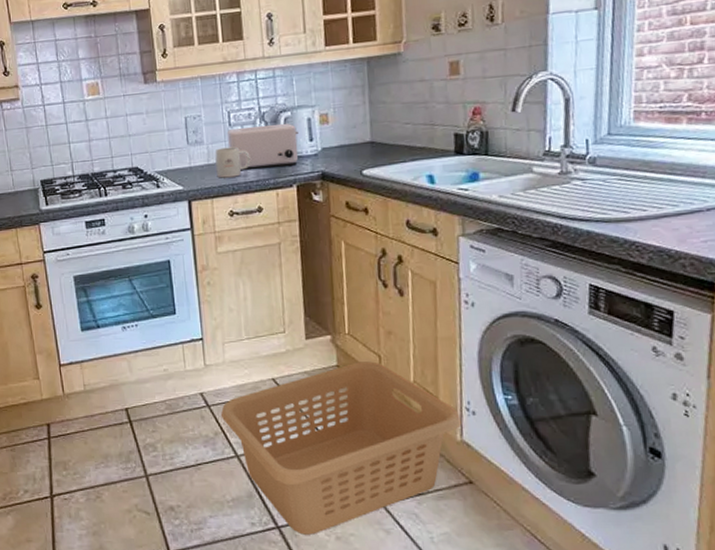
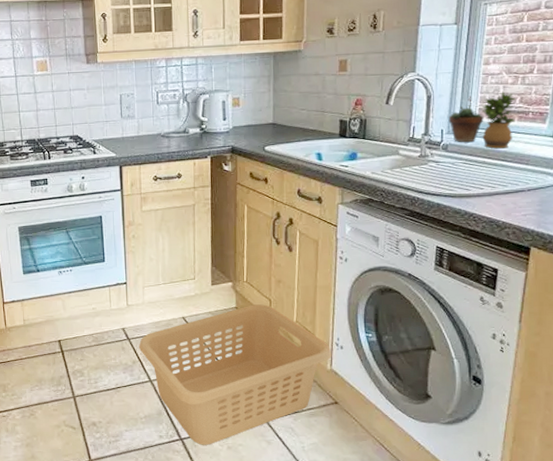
mug: present [215,146,251,178] -> none [144,122,174,148]
toaster: present [226,123,300,171] -> none [154,104,215,143]
succulent plant: none [594,95,642,154] -> present [448,96,484,142]
potted plant: none [637,88,684,160] -> present [481,92,516,149]

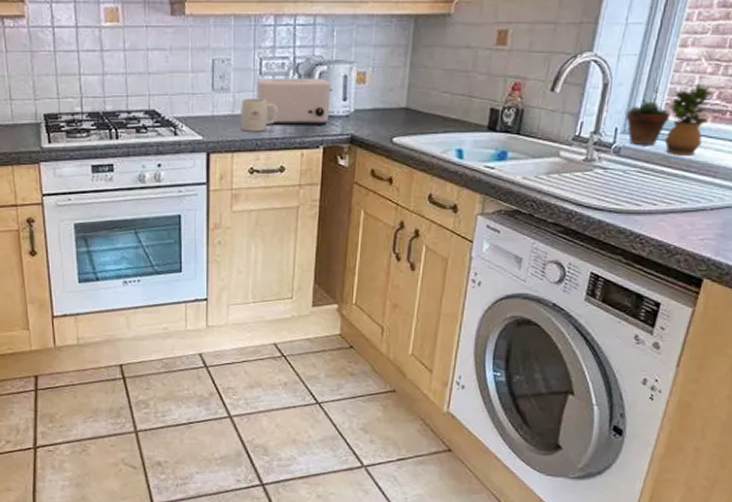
laundry basket: present [138,304,332,445] -> none [217,332,451,492]
mug: none [144,122,174,148] -> present [240,98,279,132]
toaster: none [154,104,215,143] -> present [255,77,334,127]

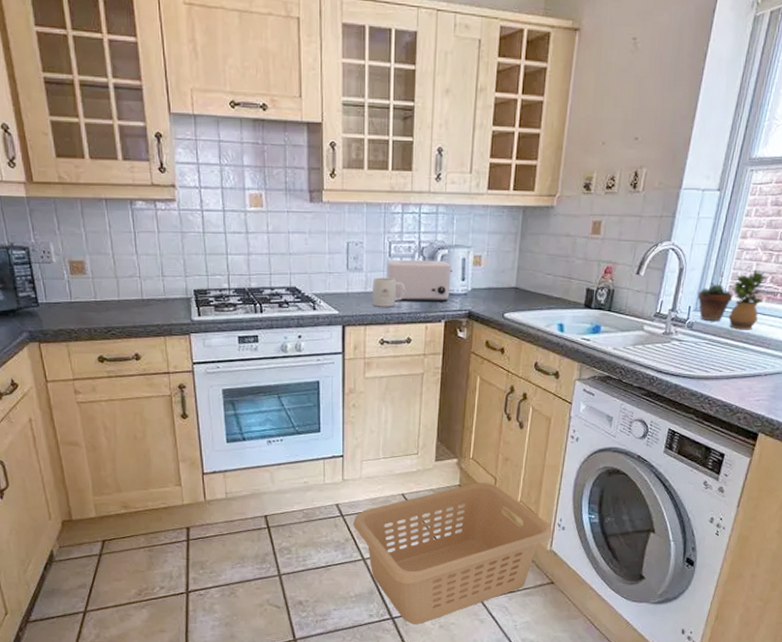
laundry basket: none [217,332,451,492] -> present [352,483,553,624]

